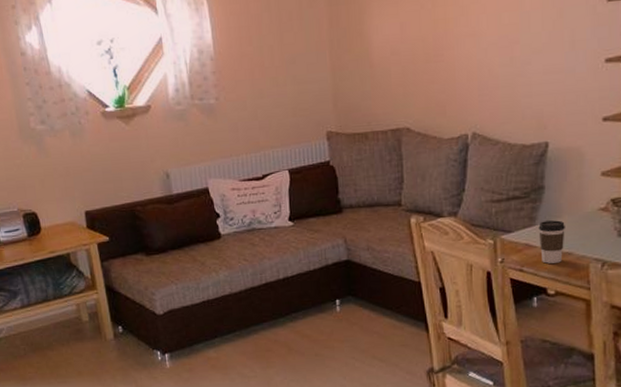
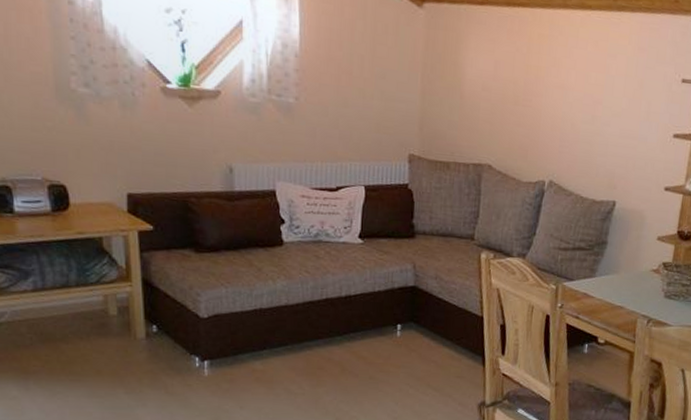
coffee cup: present [538,220,565,264] -> none [596,274,621,315]

